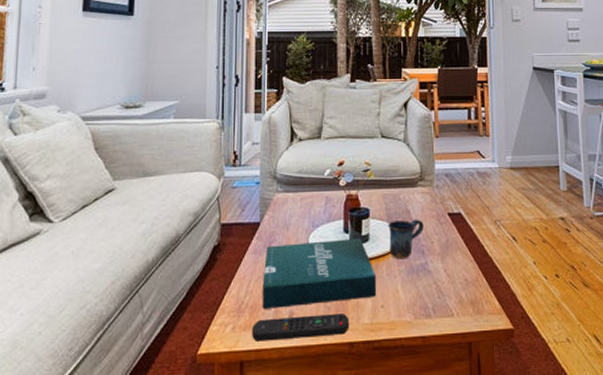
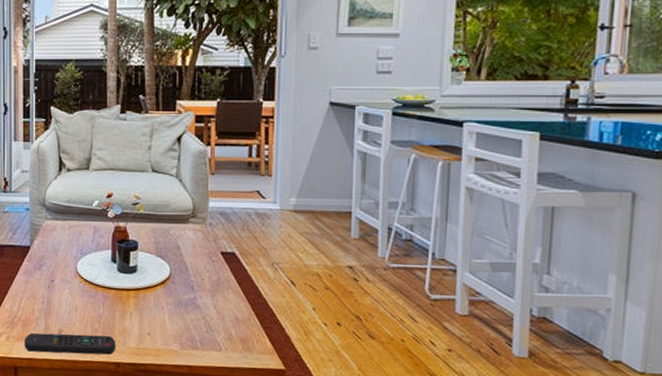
pizza box: present [262,238,376,309] -> none [33,268,143,325]
mug: present [388,219,424,260] -> none [157,255,194,293]

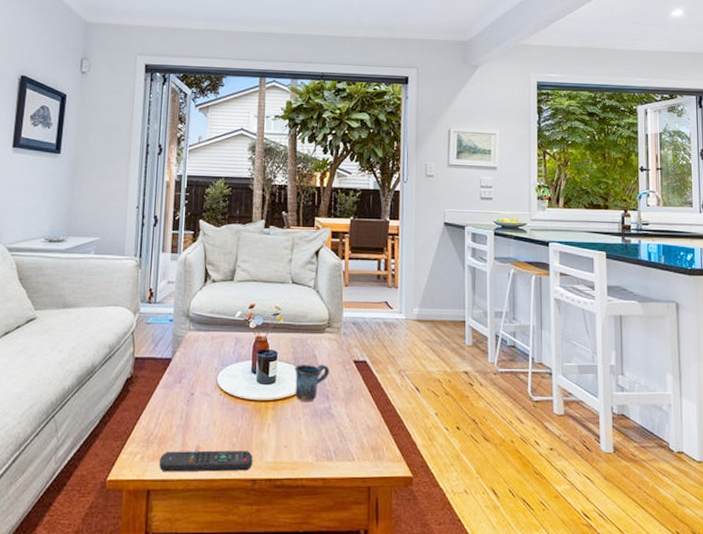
mug: none [157,255,194,293] -> present [295,364,329,403]

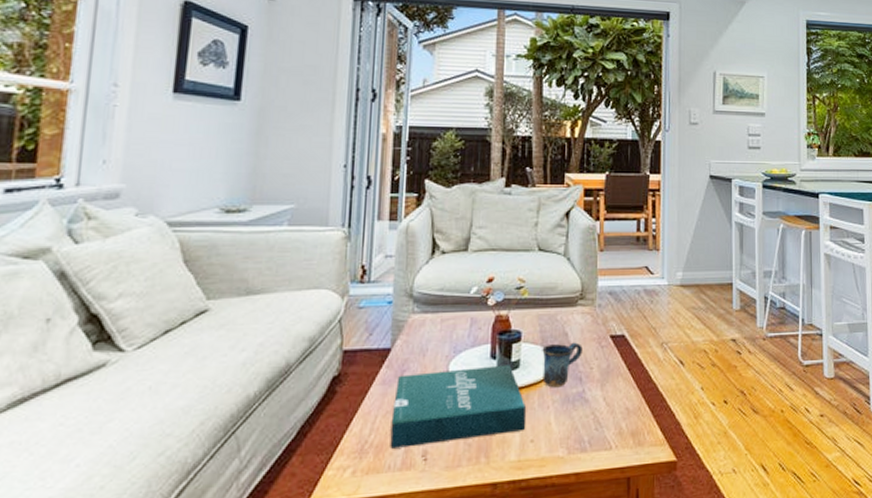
remote control: present [159,450,253,472] -> none [376,451,493,487]
pizza box: none [170,379,280,442] -> present [390,365,526,449]

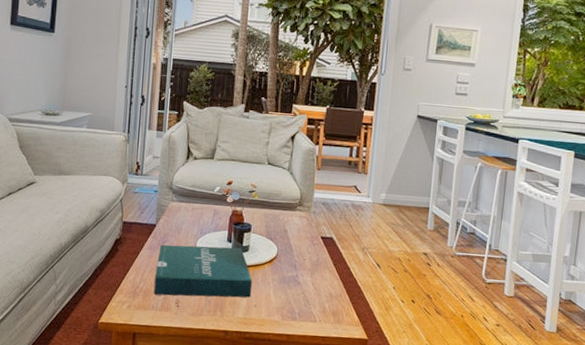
mug: present [542,342,583,388] -> none [266,237,298,270]

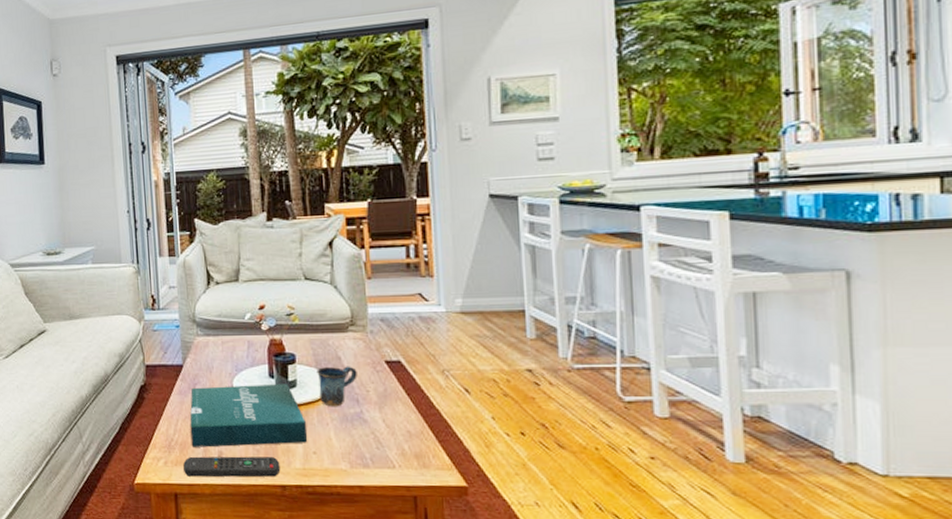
remote control: none [144,302,226,324] -> present [183,456,281,478]
mug: none [266,237,298,270] -> present [317,366,357,407]

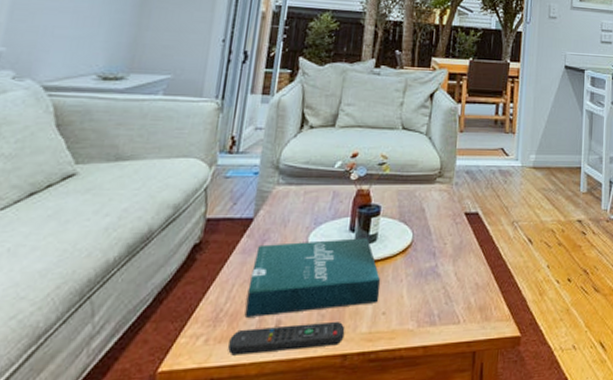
mug: present [317,366,357,407] -> none [398,218,438,262]

